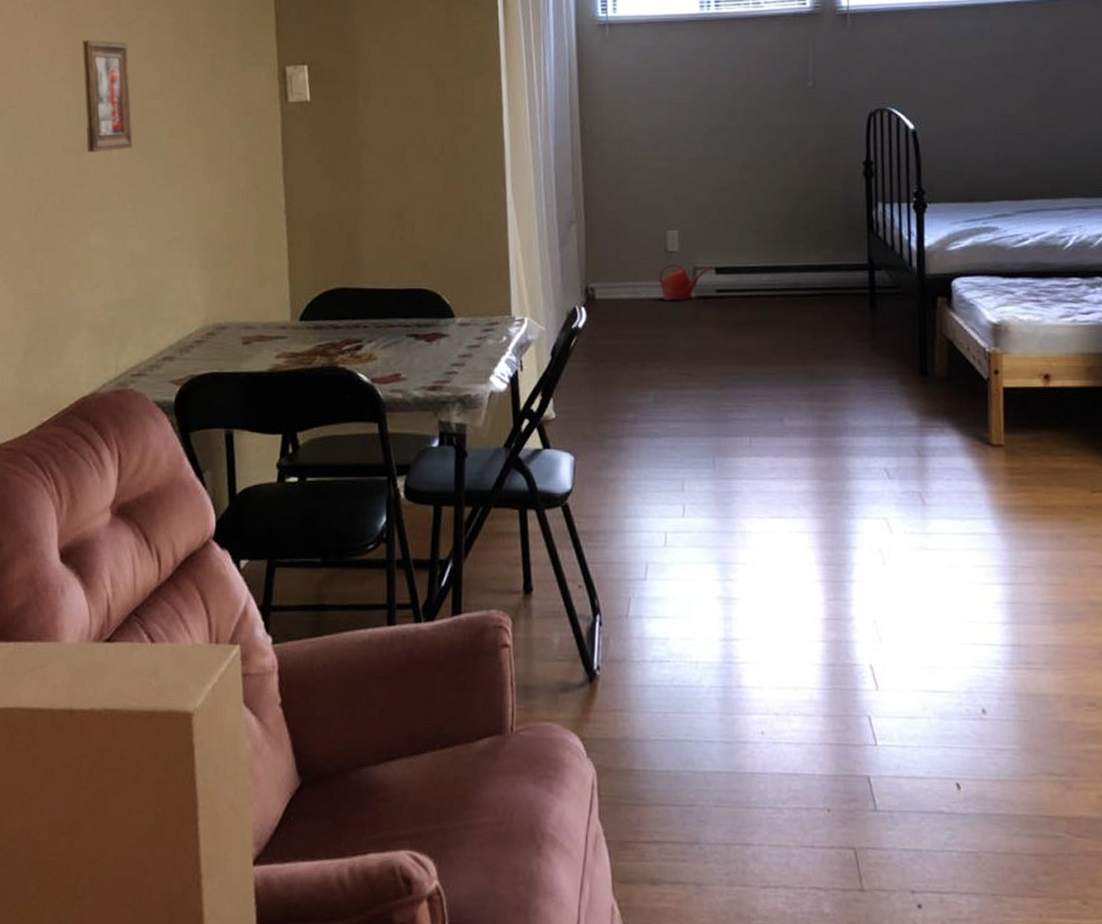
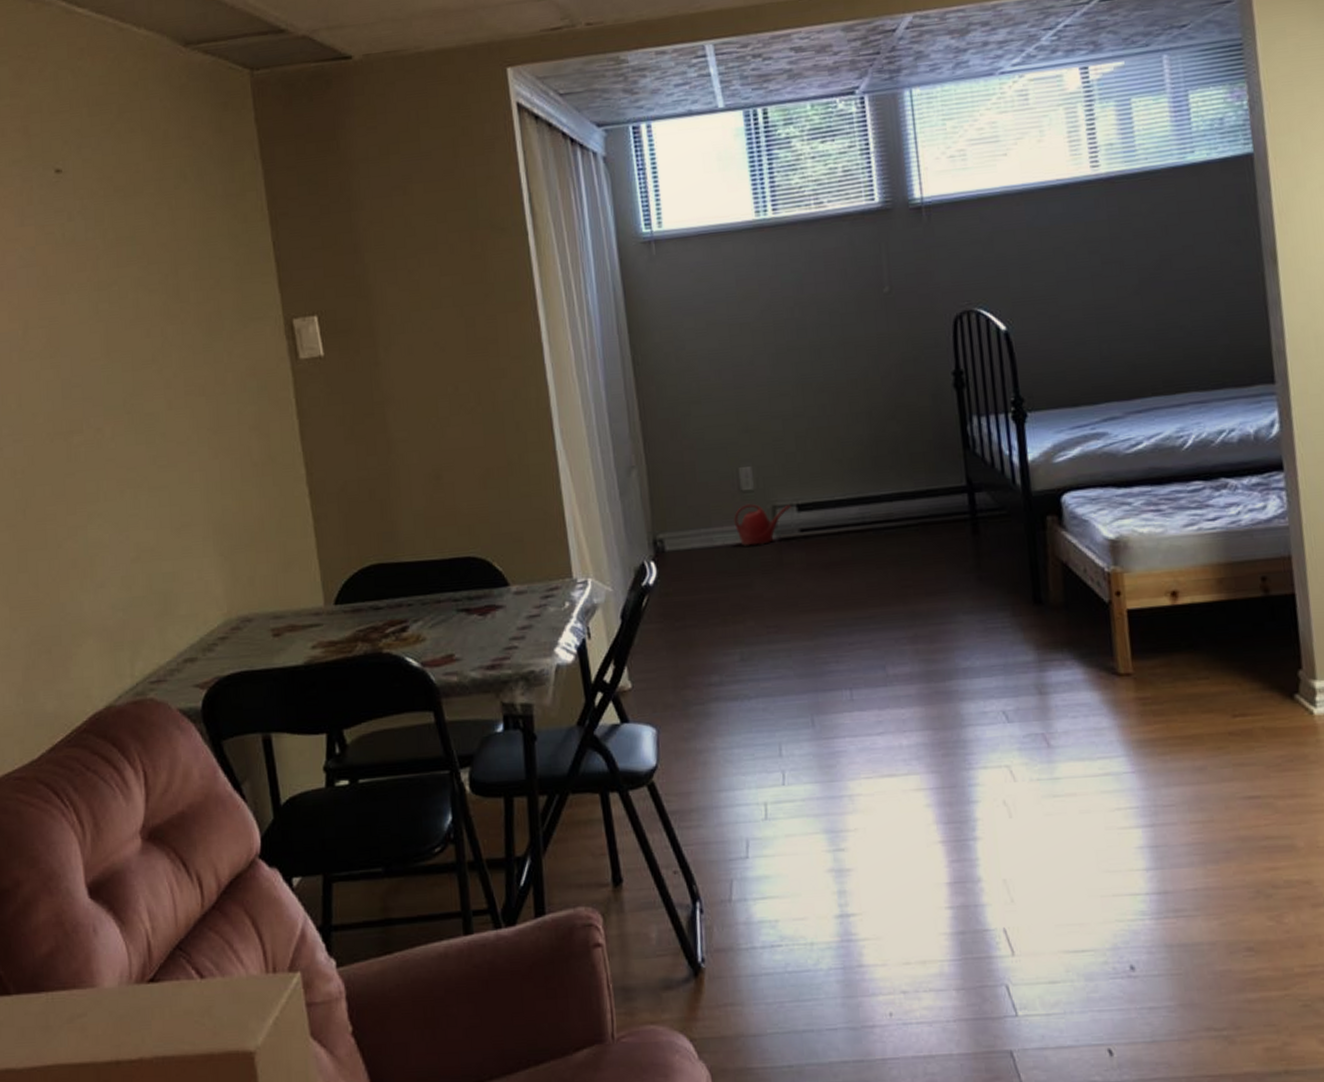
picture frame: present [82,40,133,152] -> none [58,306,127,435]

